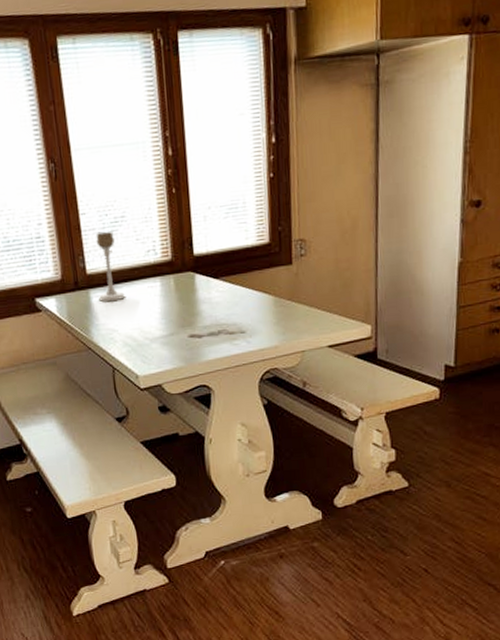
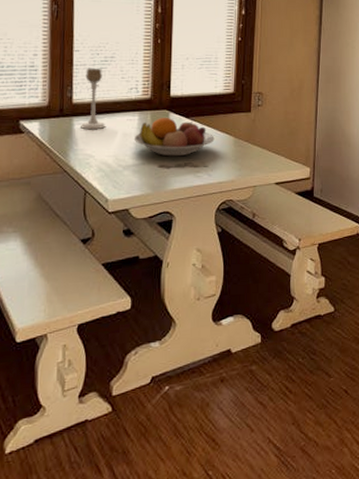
fruit bowl: none [157,280,251,325] -> present [133,118,215,157]

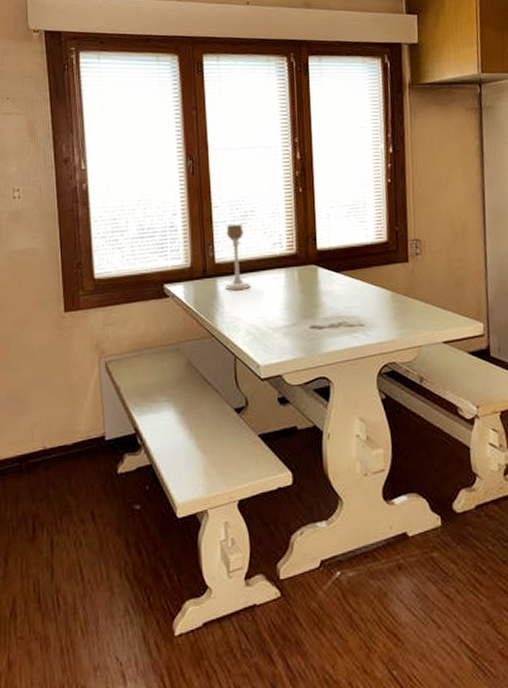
fruit bowl: present [133,118,215,157] -> none [281,273,370,316]

